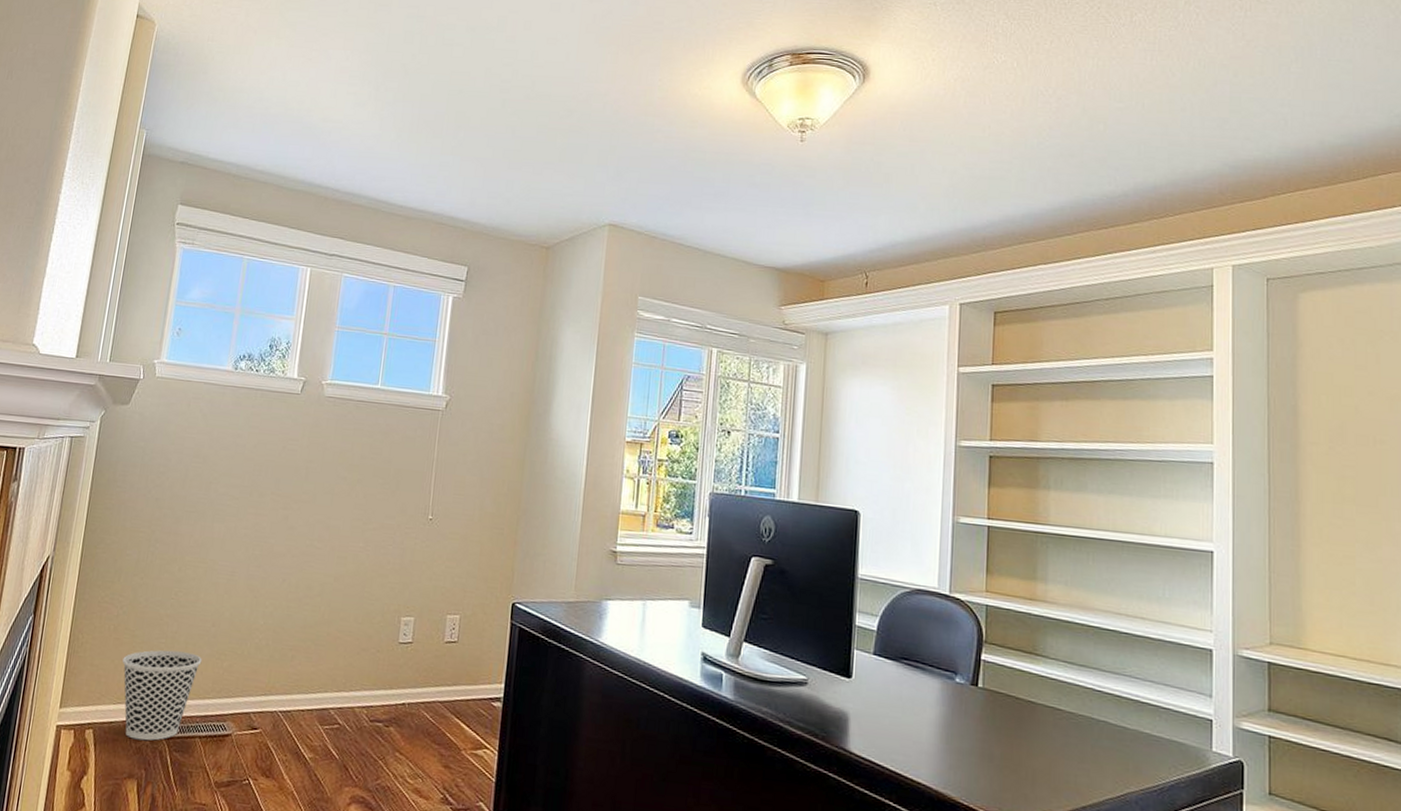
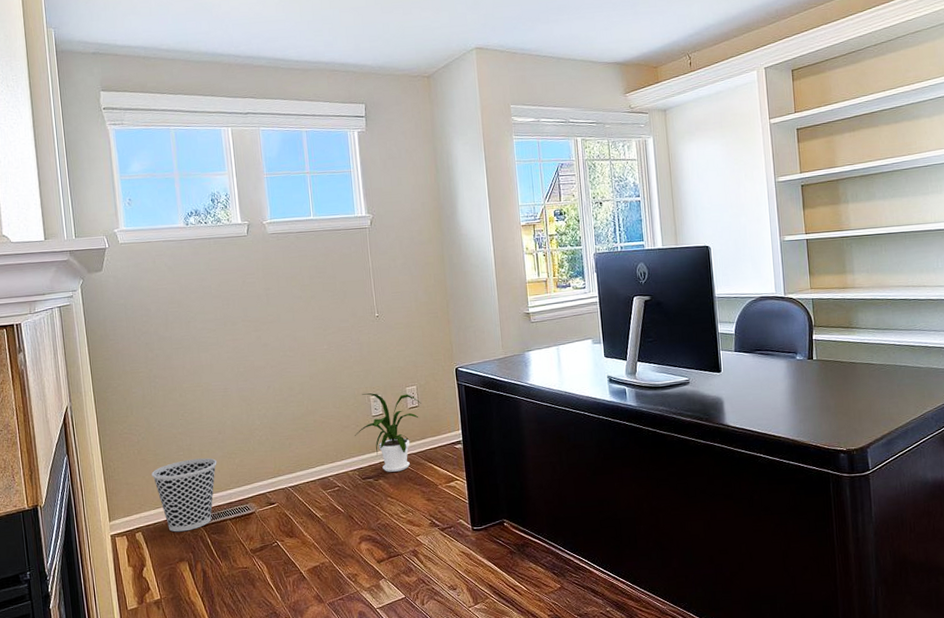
house plant: none [372,612,462,721] -> present [355,393,421,472]

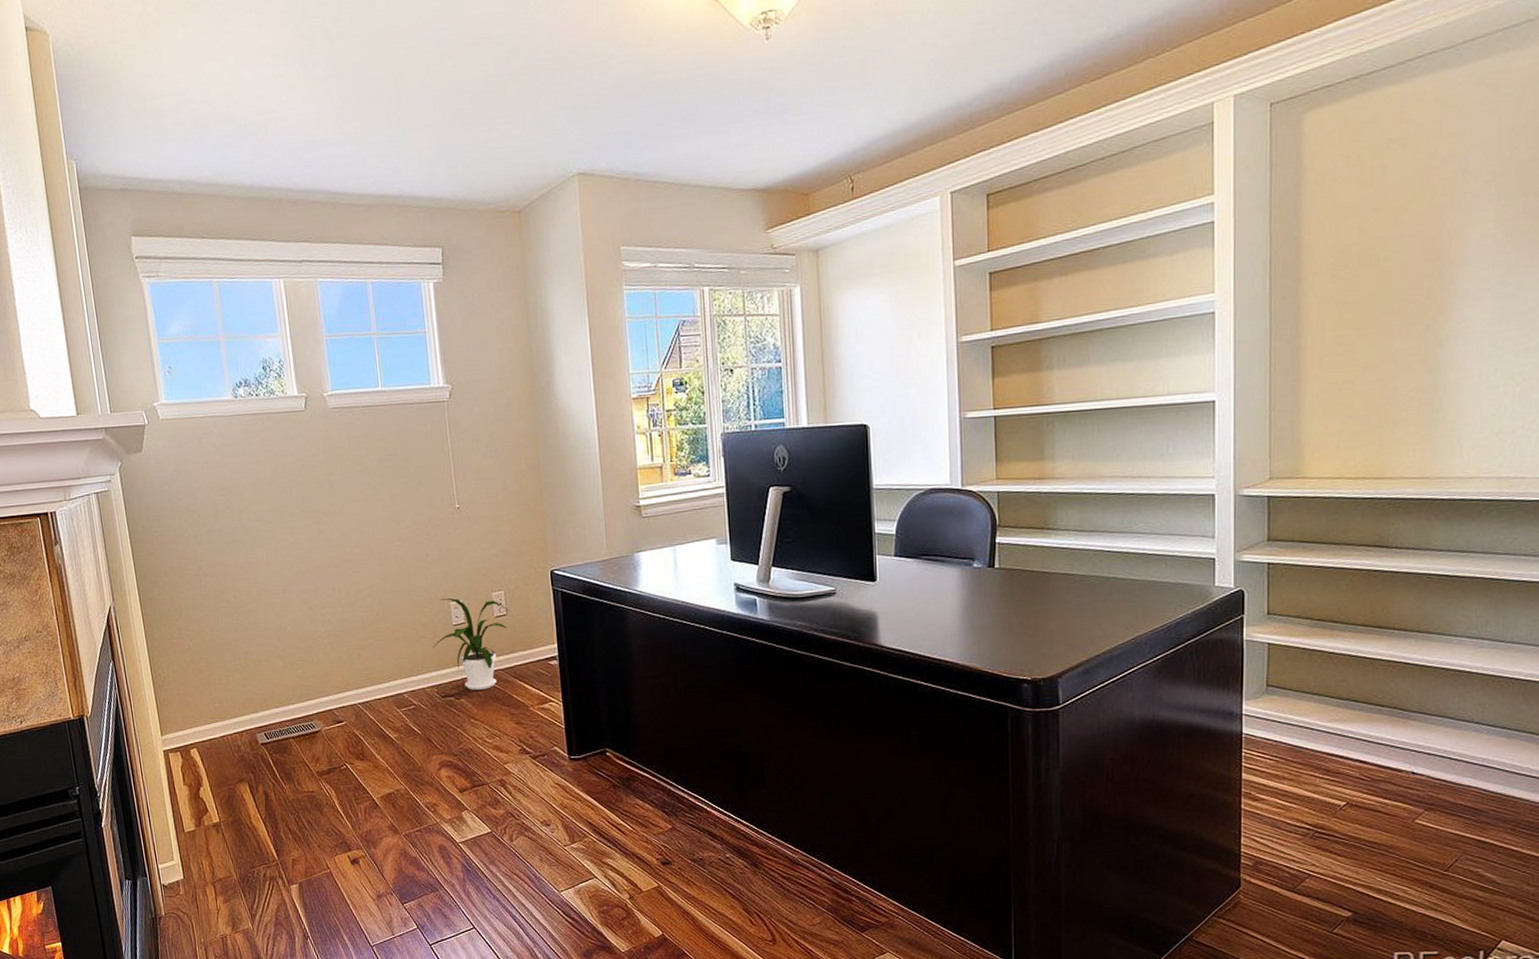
wastebasket: present [152,458,217,532] -> none [205,668,278,750]

